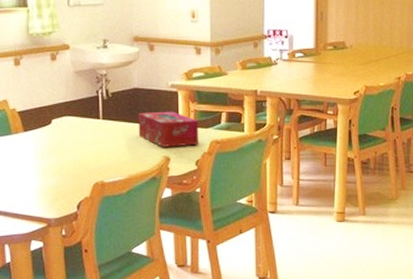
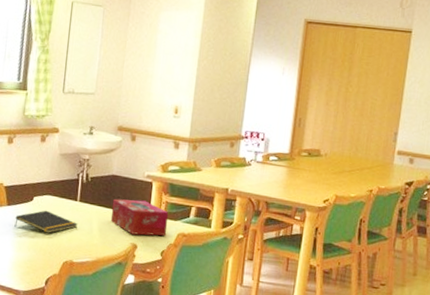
notepad: none [34,132,104,156] -> present [14,210,78,234]

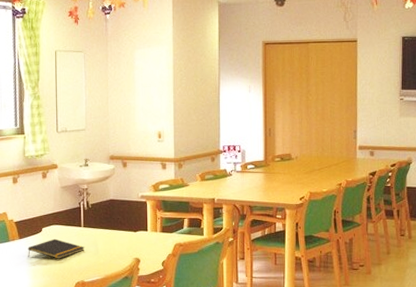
tissue box: present [110,198,169,236] -> none [113,219,165,250]

